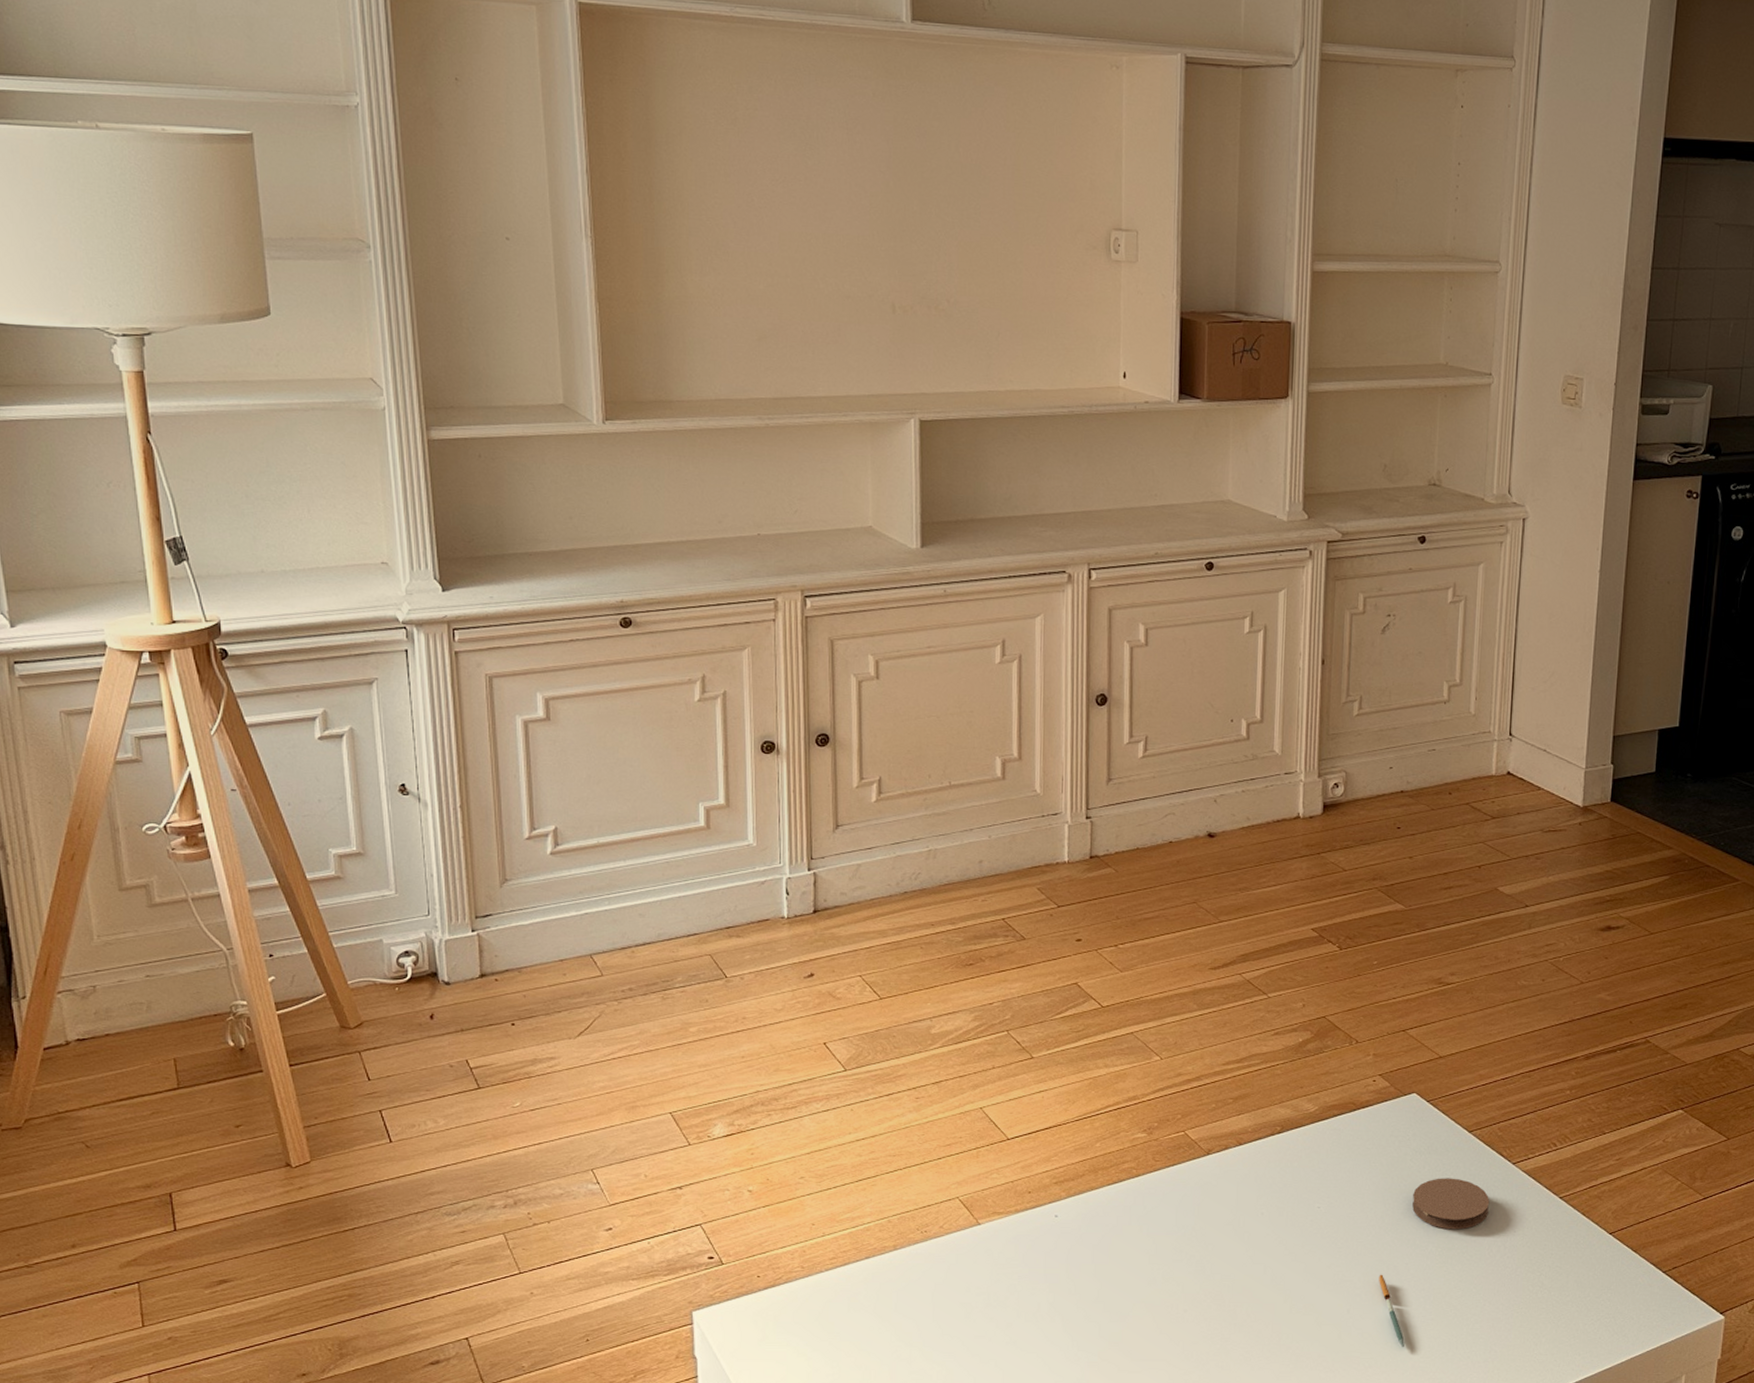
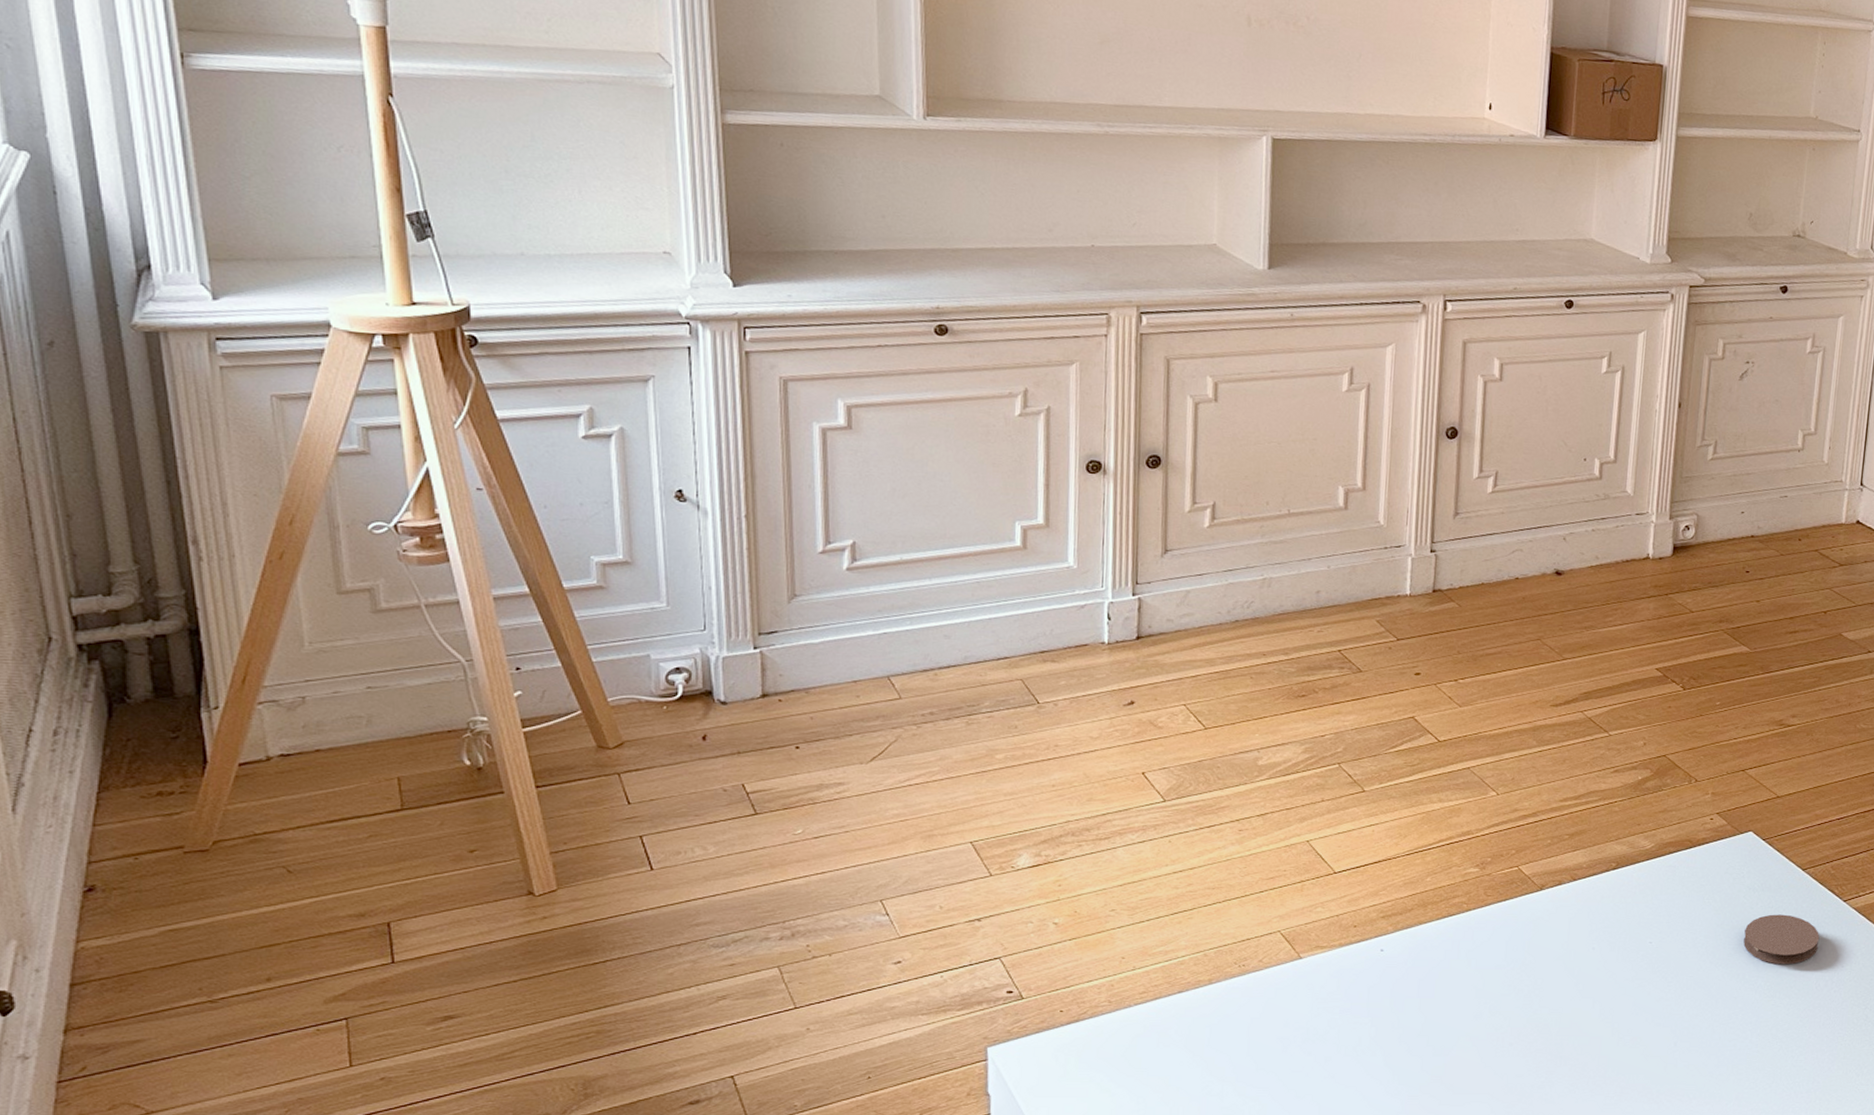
pen: present [1379,1274,1405,1347] -> none [1707,1008,1730,1079]

